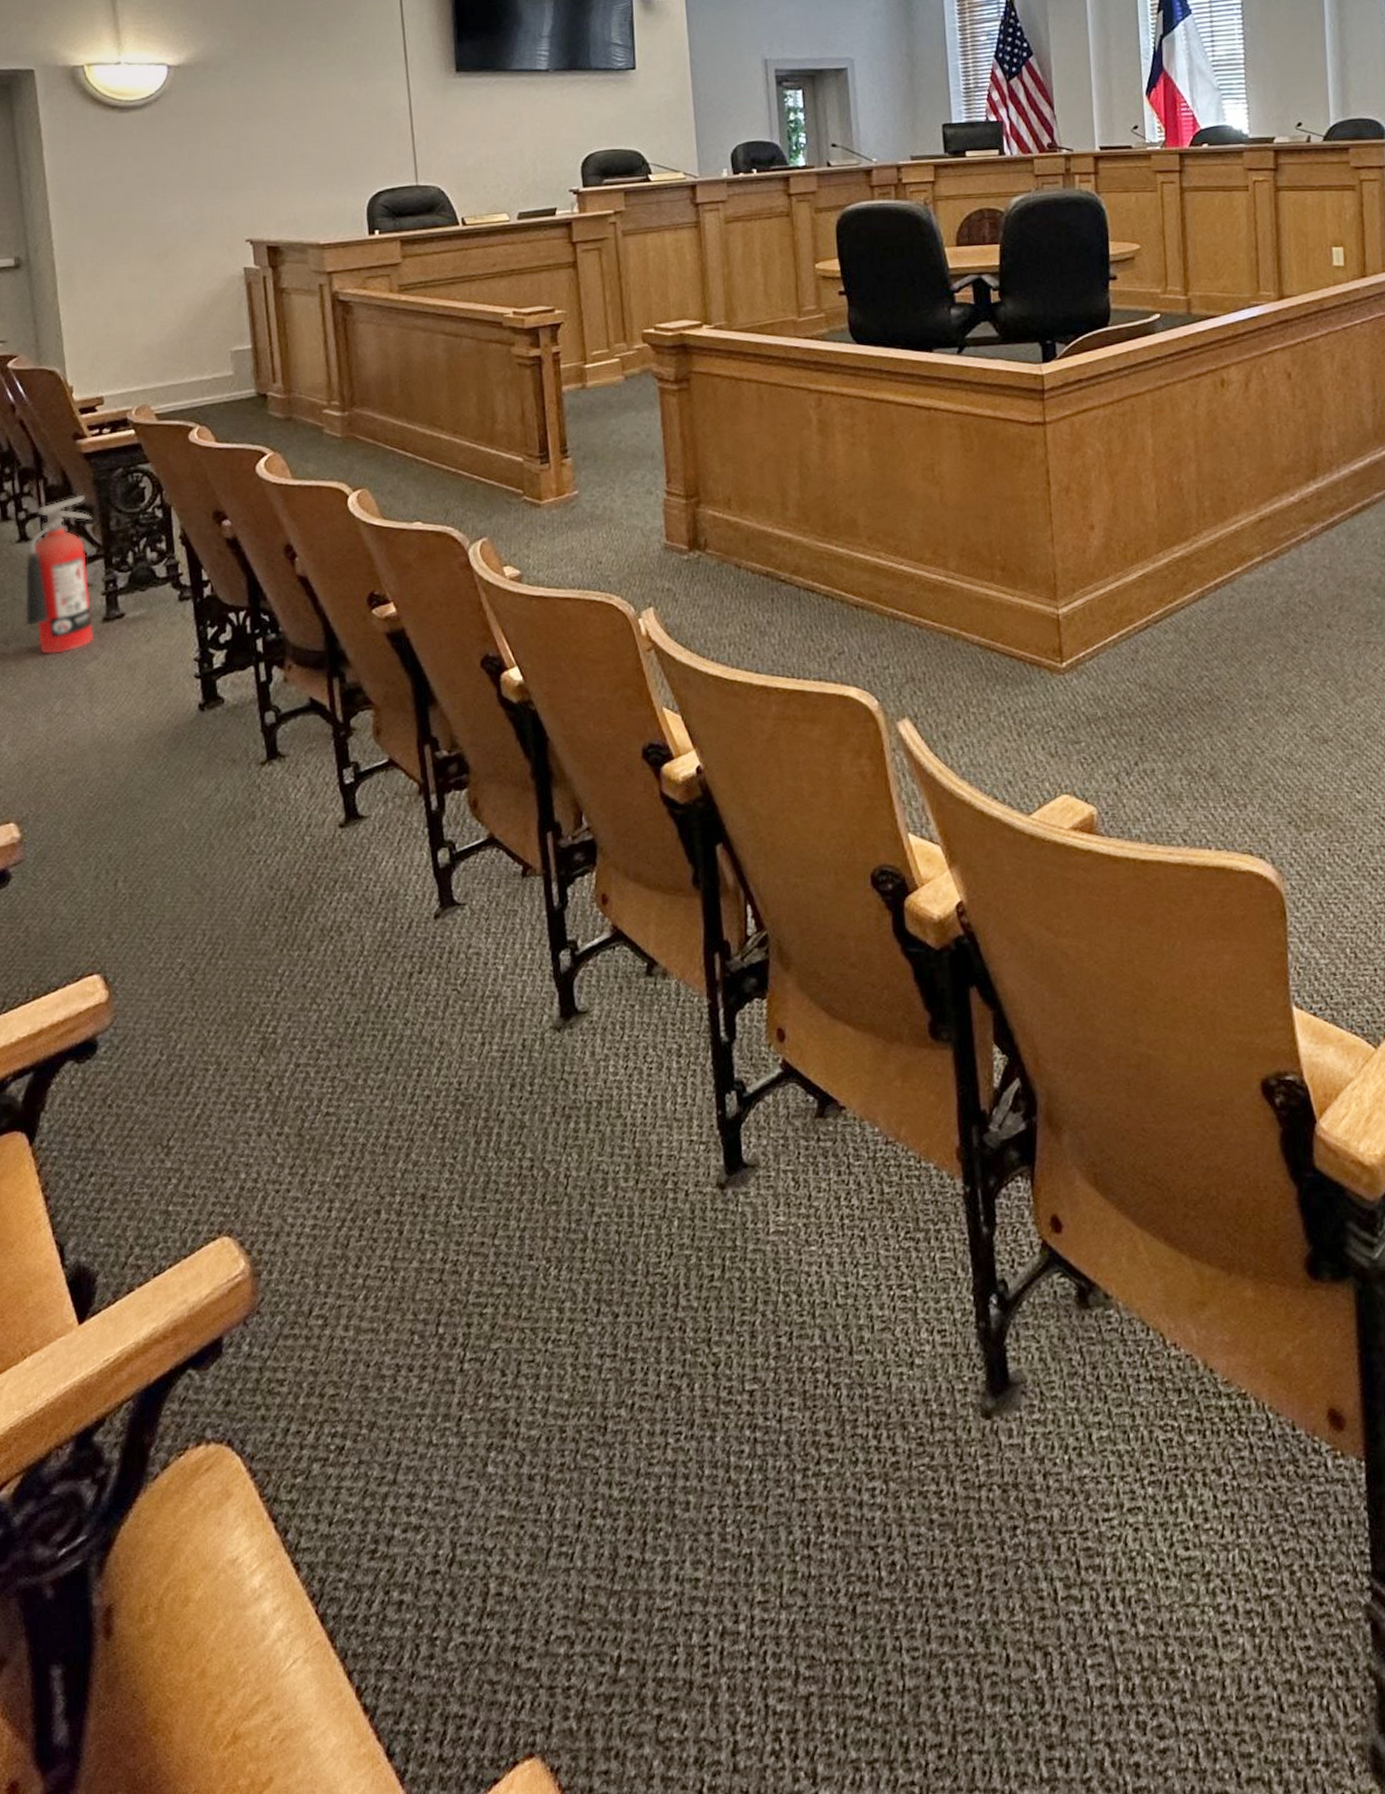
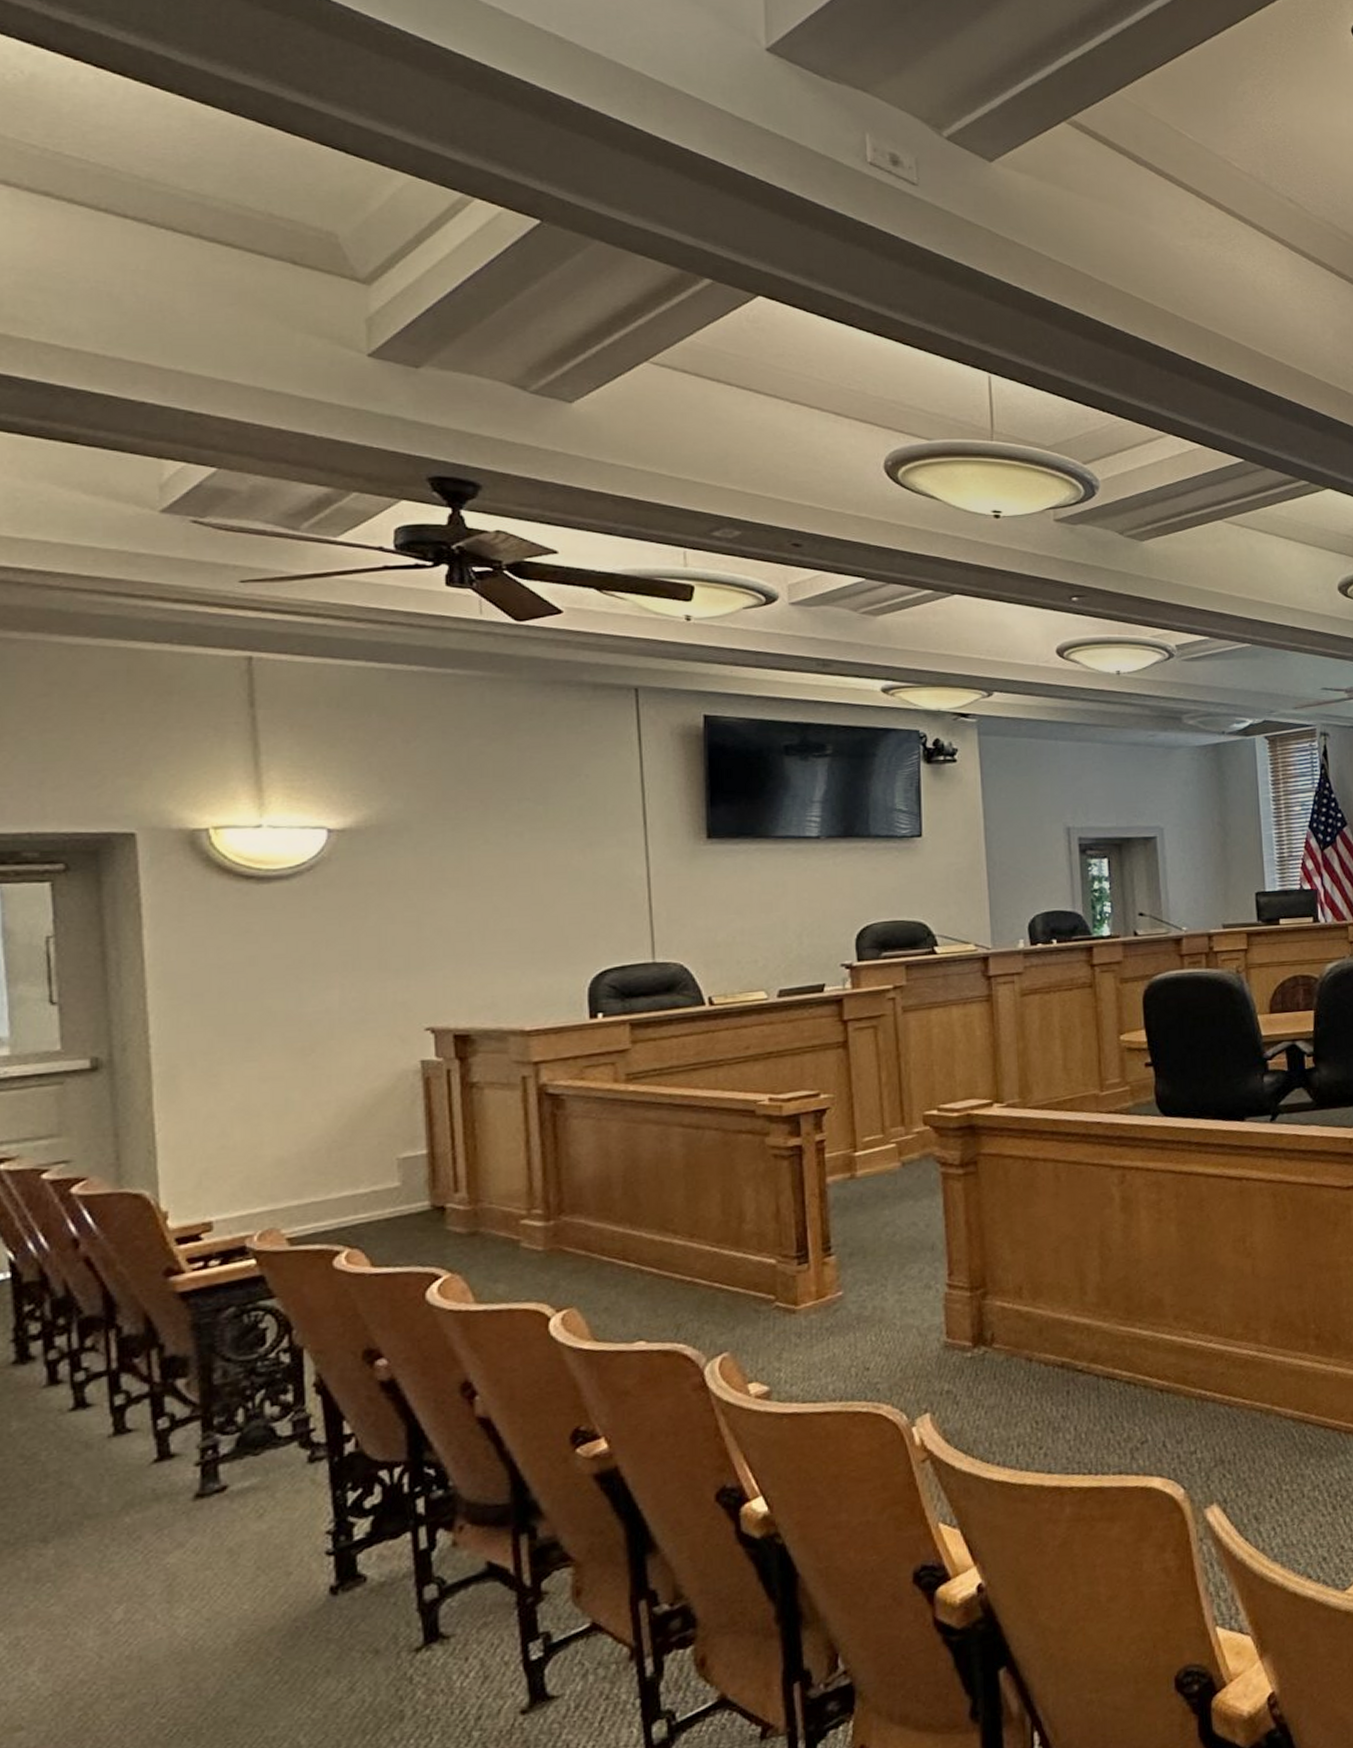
fire extinguisher: present [25,494,95,654] -> none [77,1343,188,1549]

